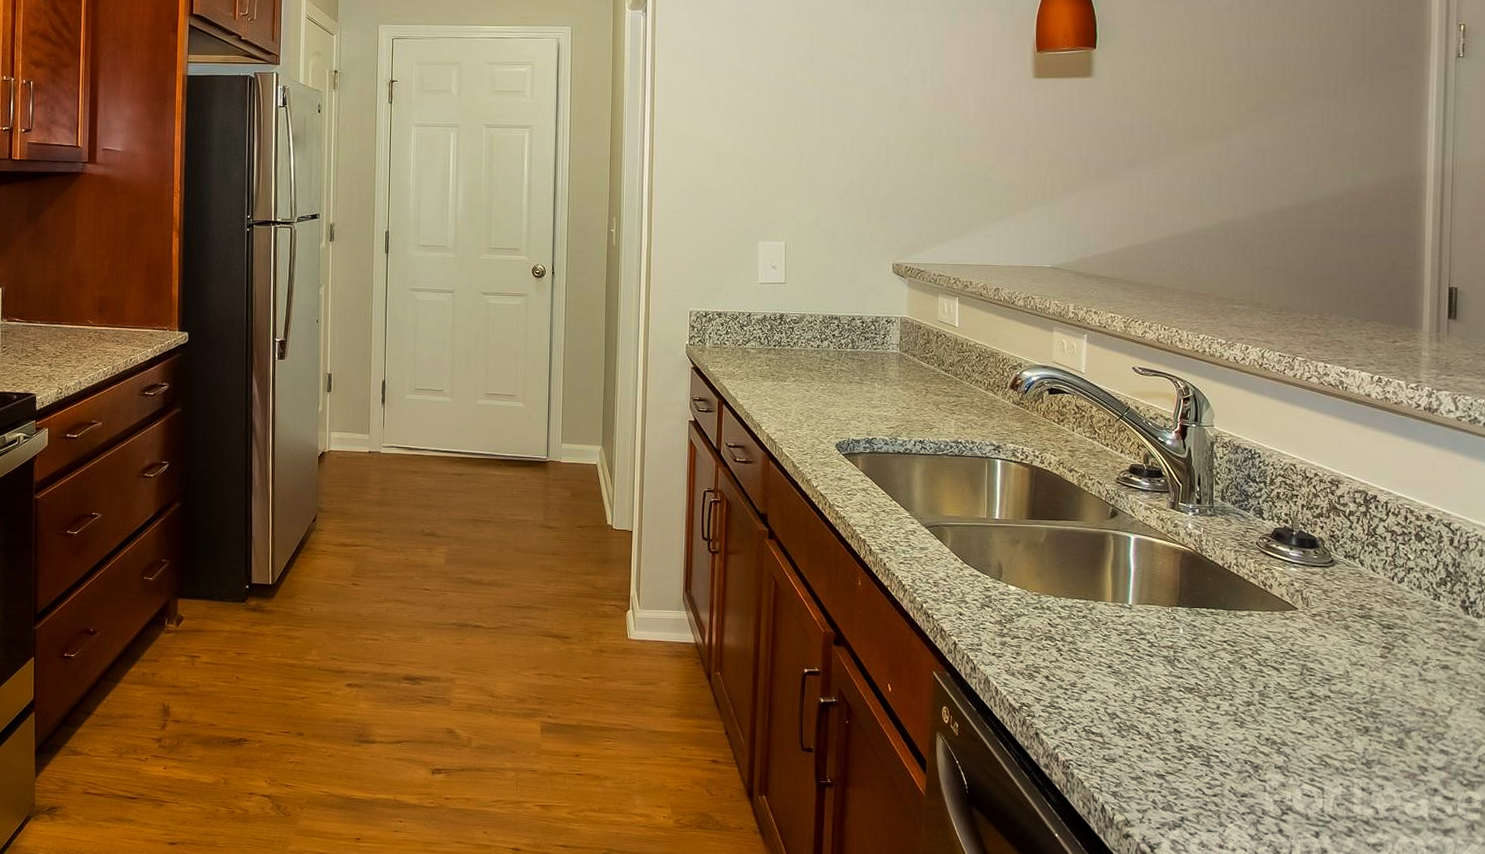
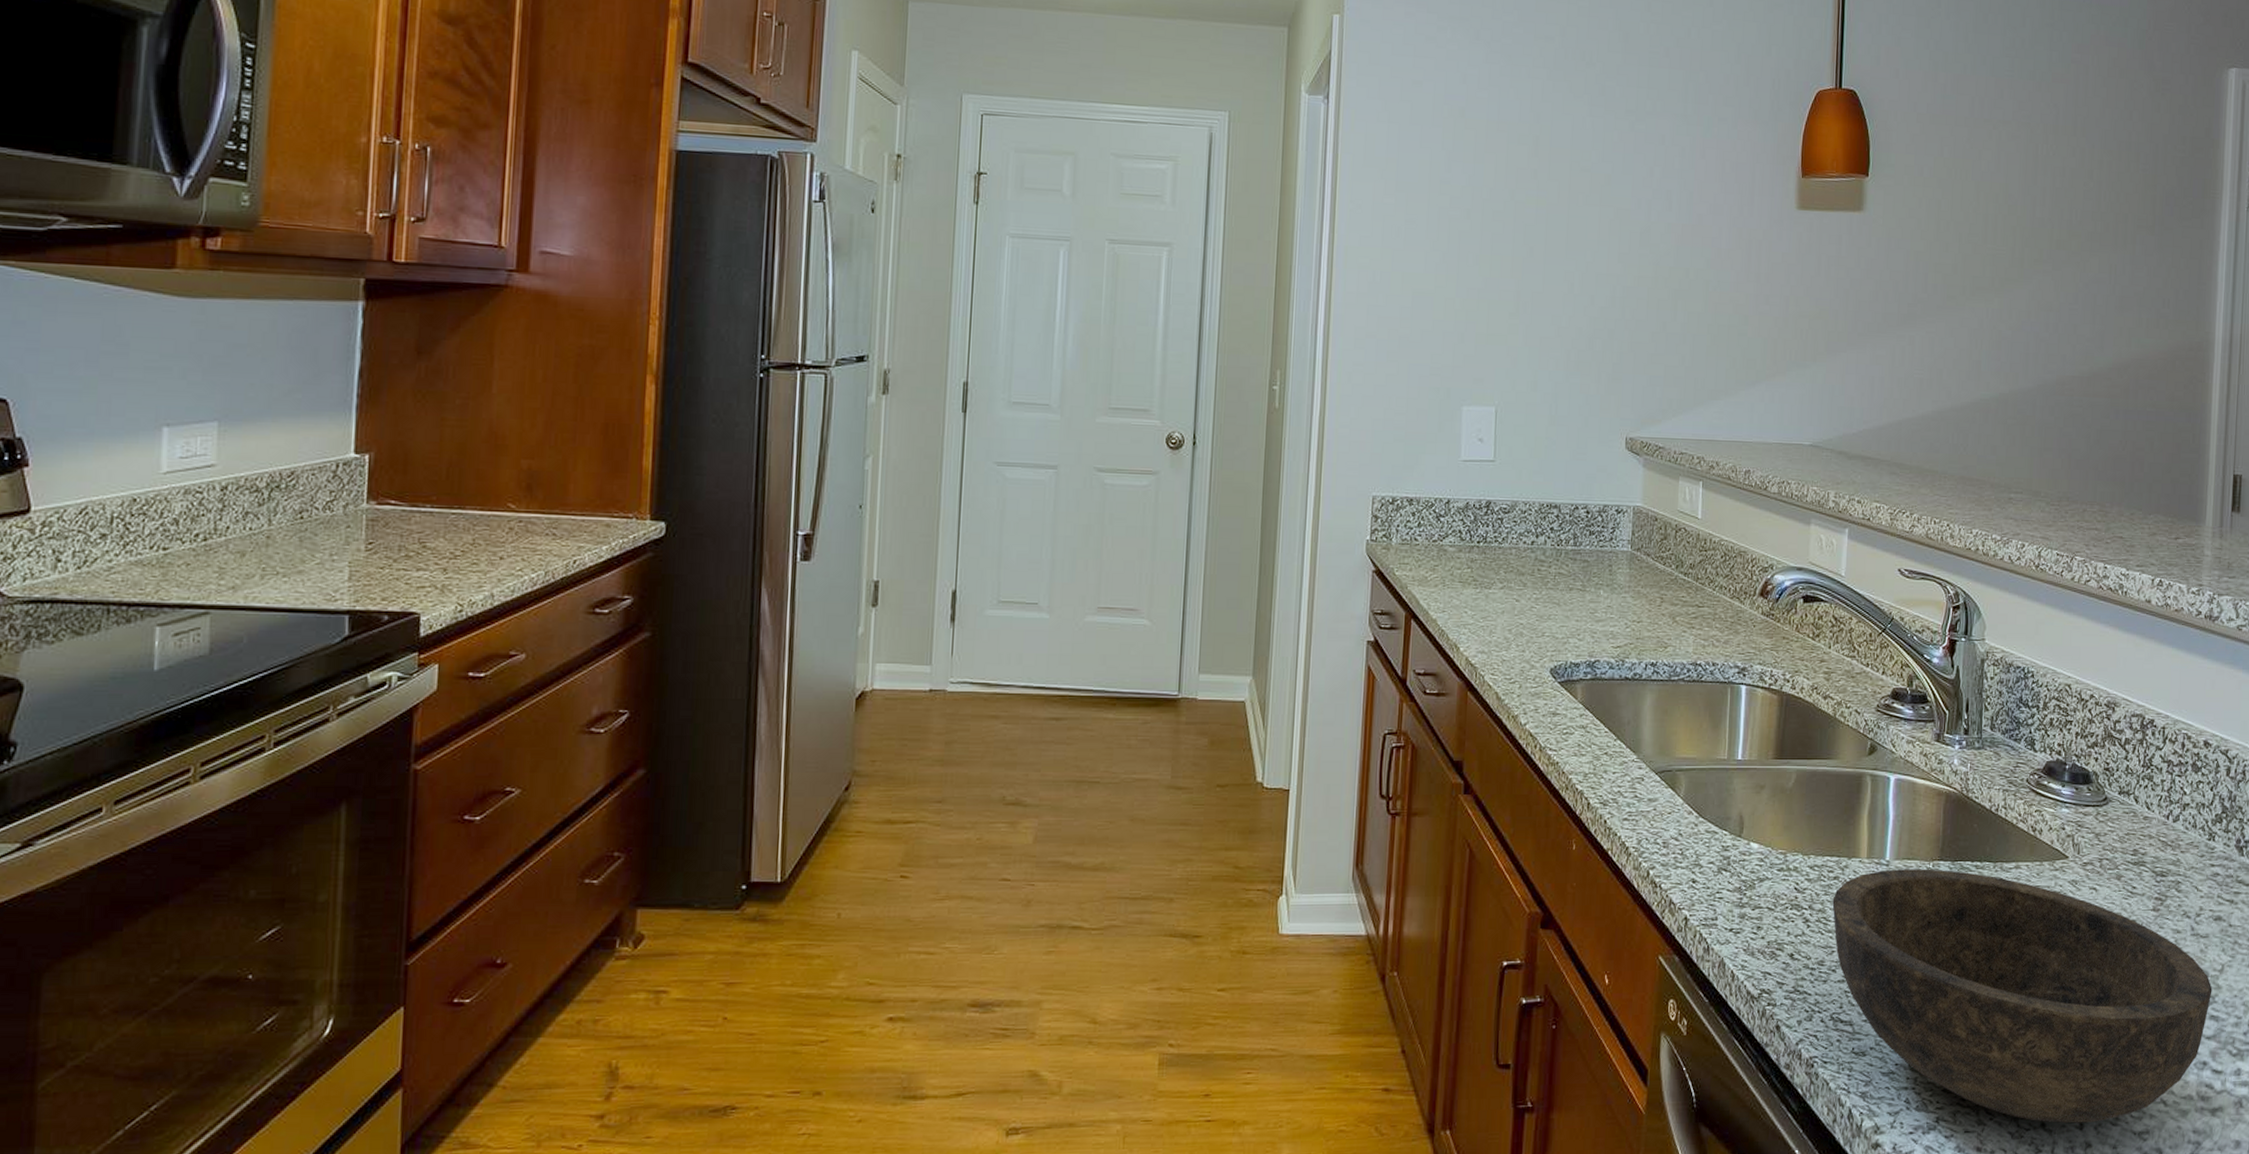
bowl: none [1082,612,1441,833] -> present [1832,868,2212,1123]

